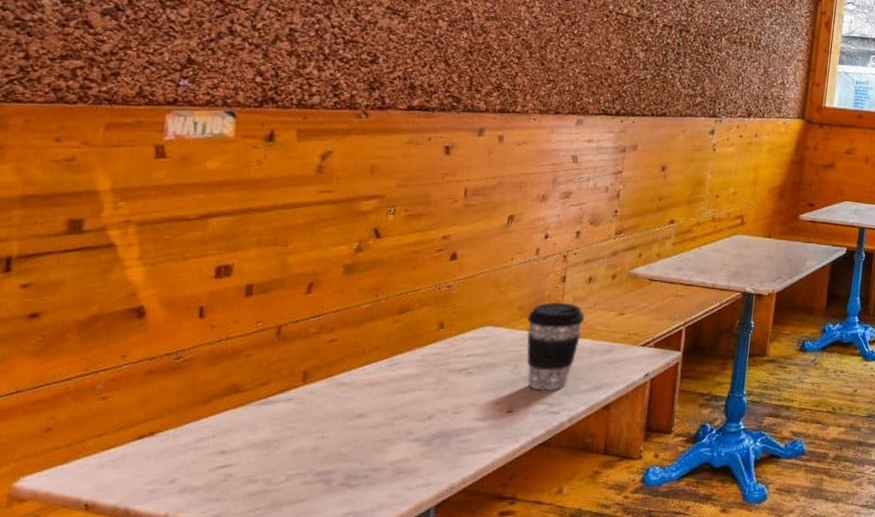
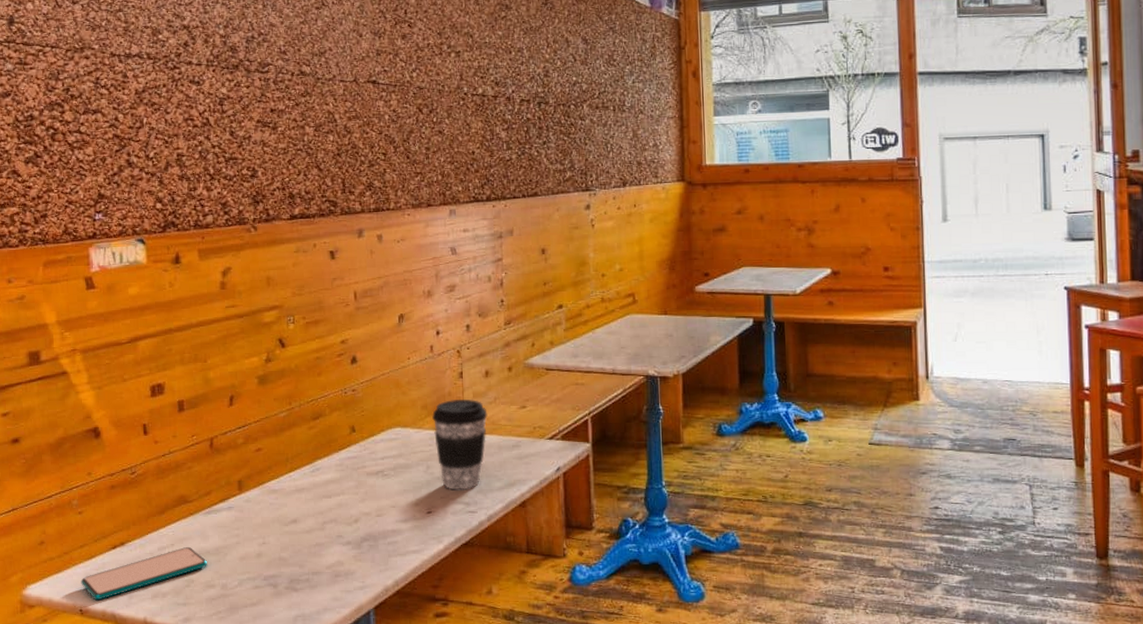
smartphone: none [91,438,253,495] -> present [81,546,207,601]

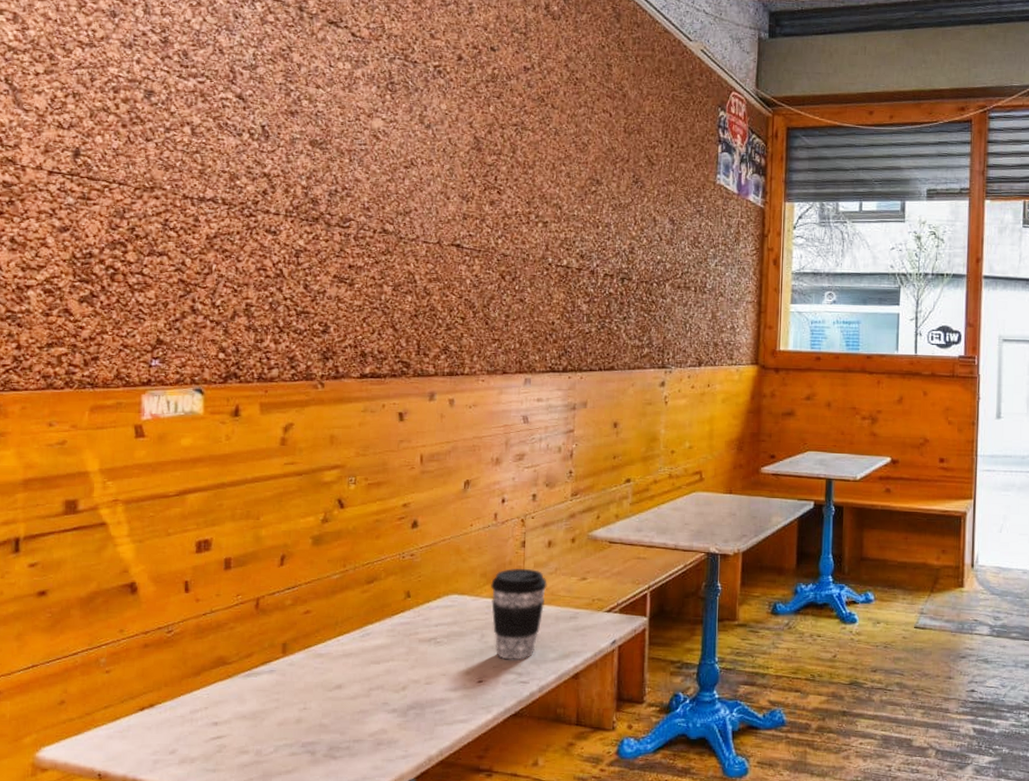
smartphone: present [81,546,207,601] -> none [102,710,242,765]

